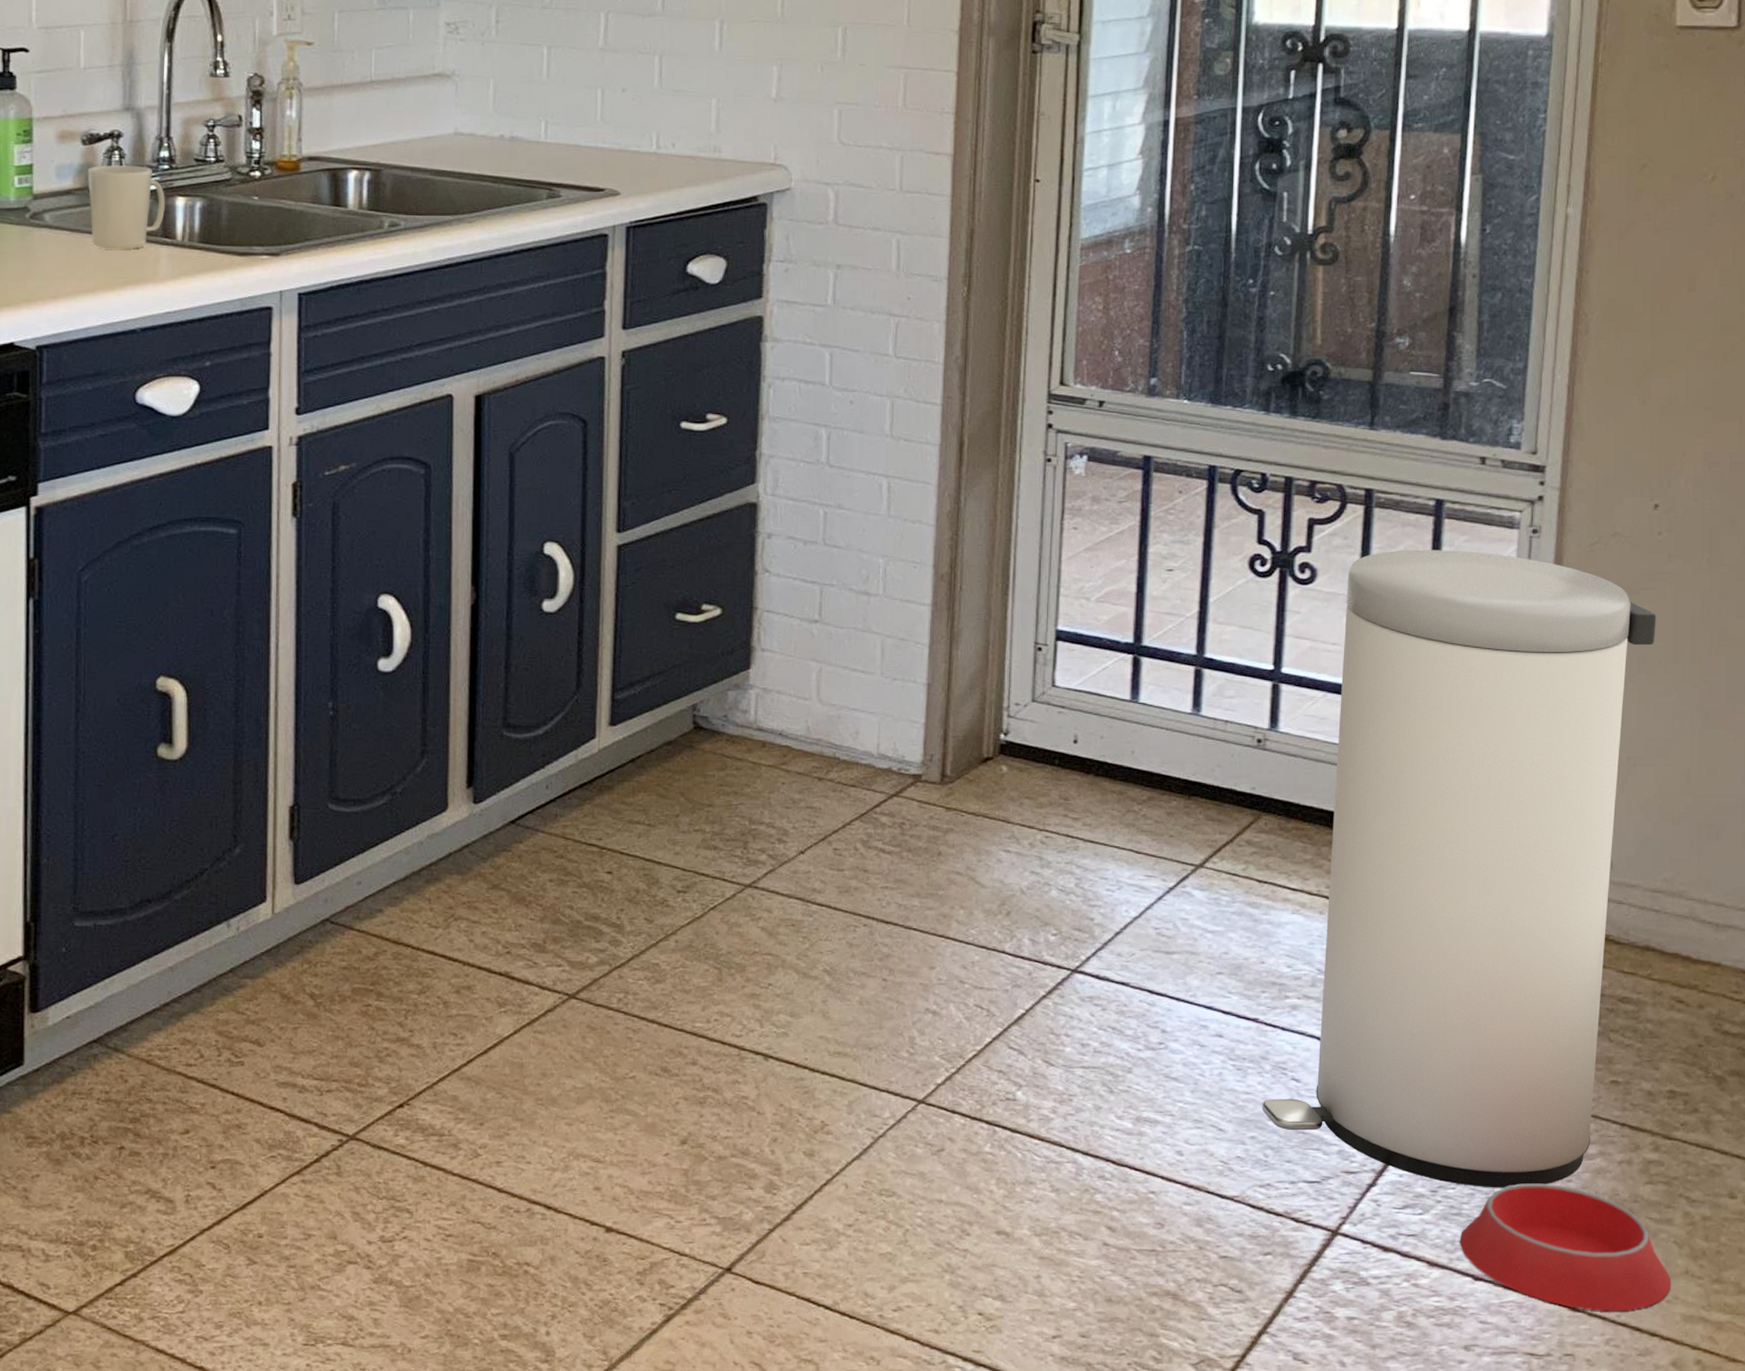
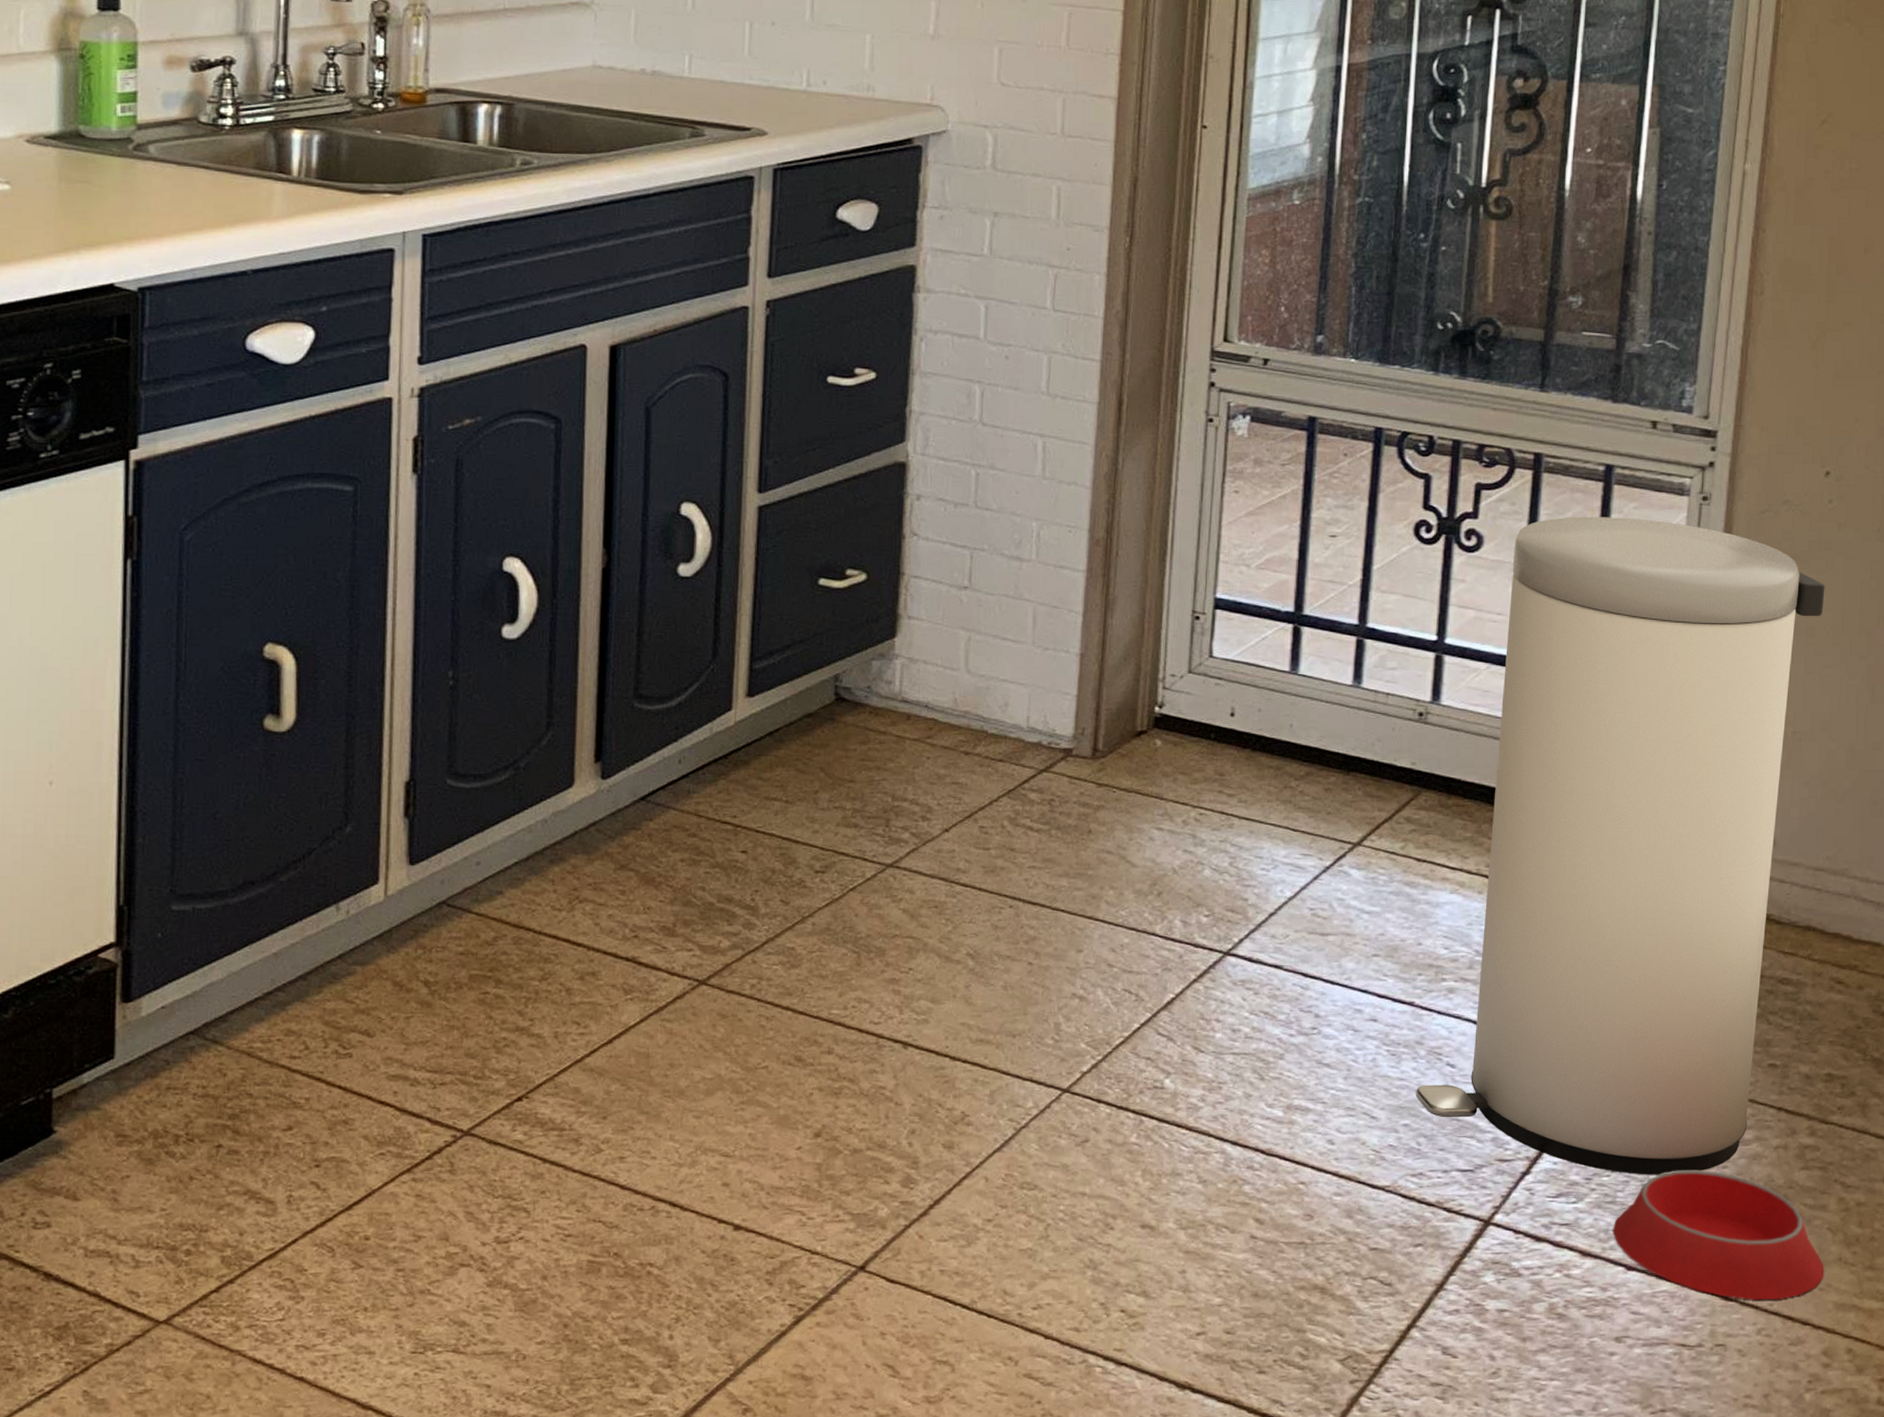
mug: present [87,165,165,250] -> none [196,94,280,185]

